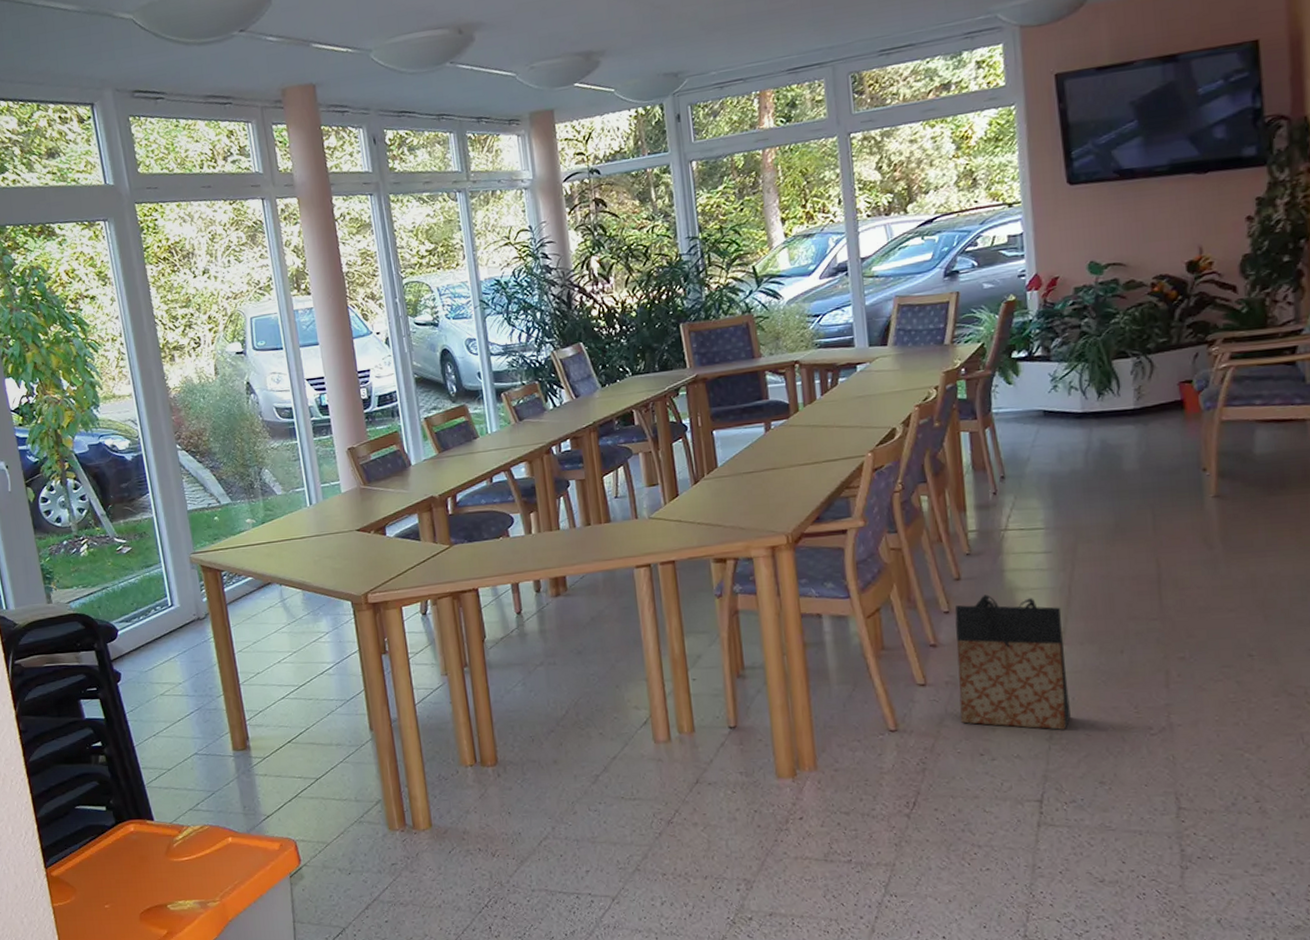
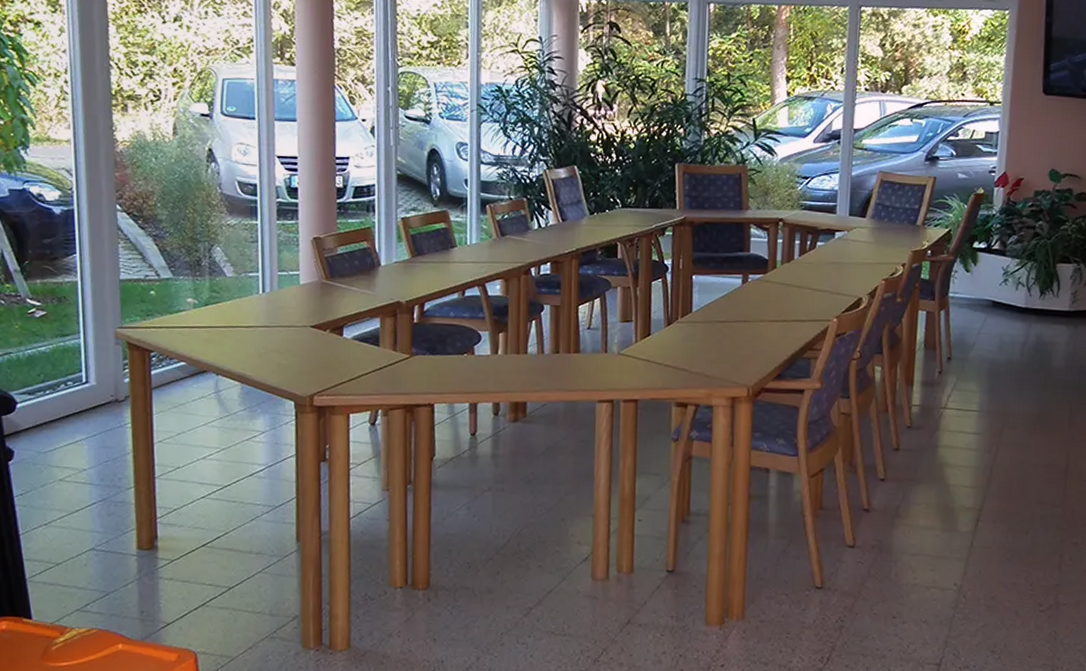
bag: present [955,594,1071,730] -> none [880,467,982,600]

